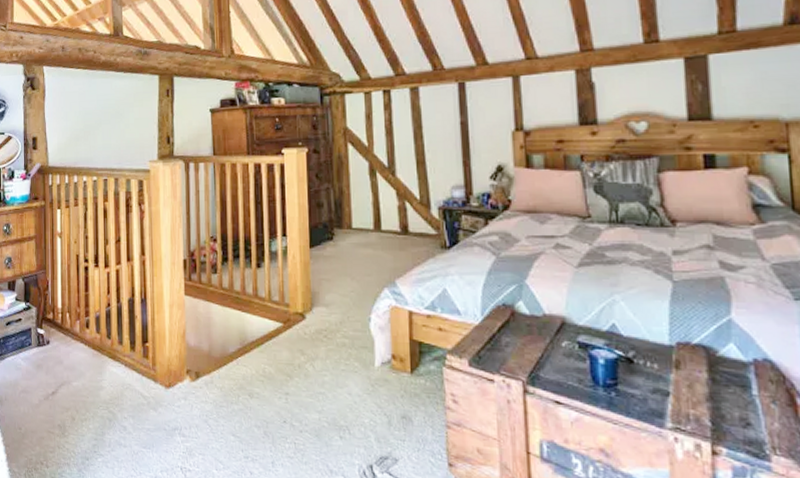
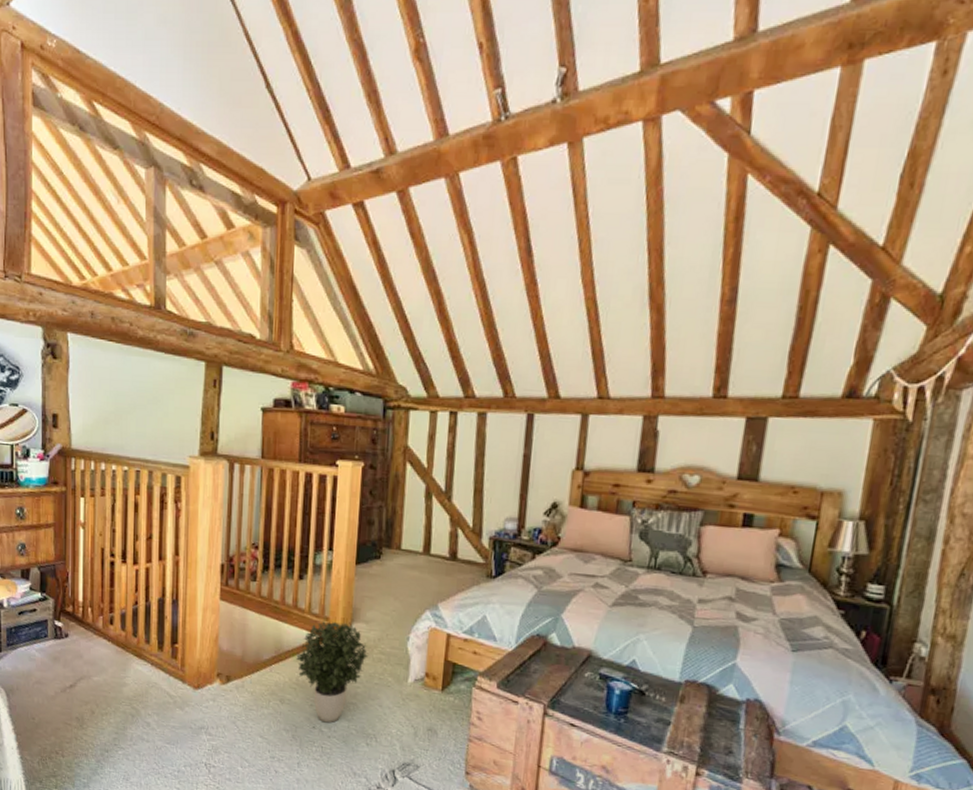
potted plant: none [261,308,331,416] -> present [296,621,368,723]

